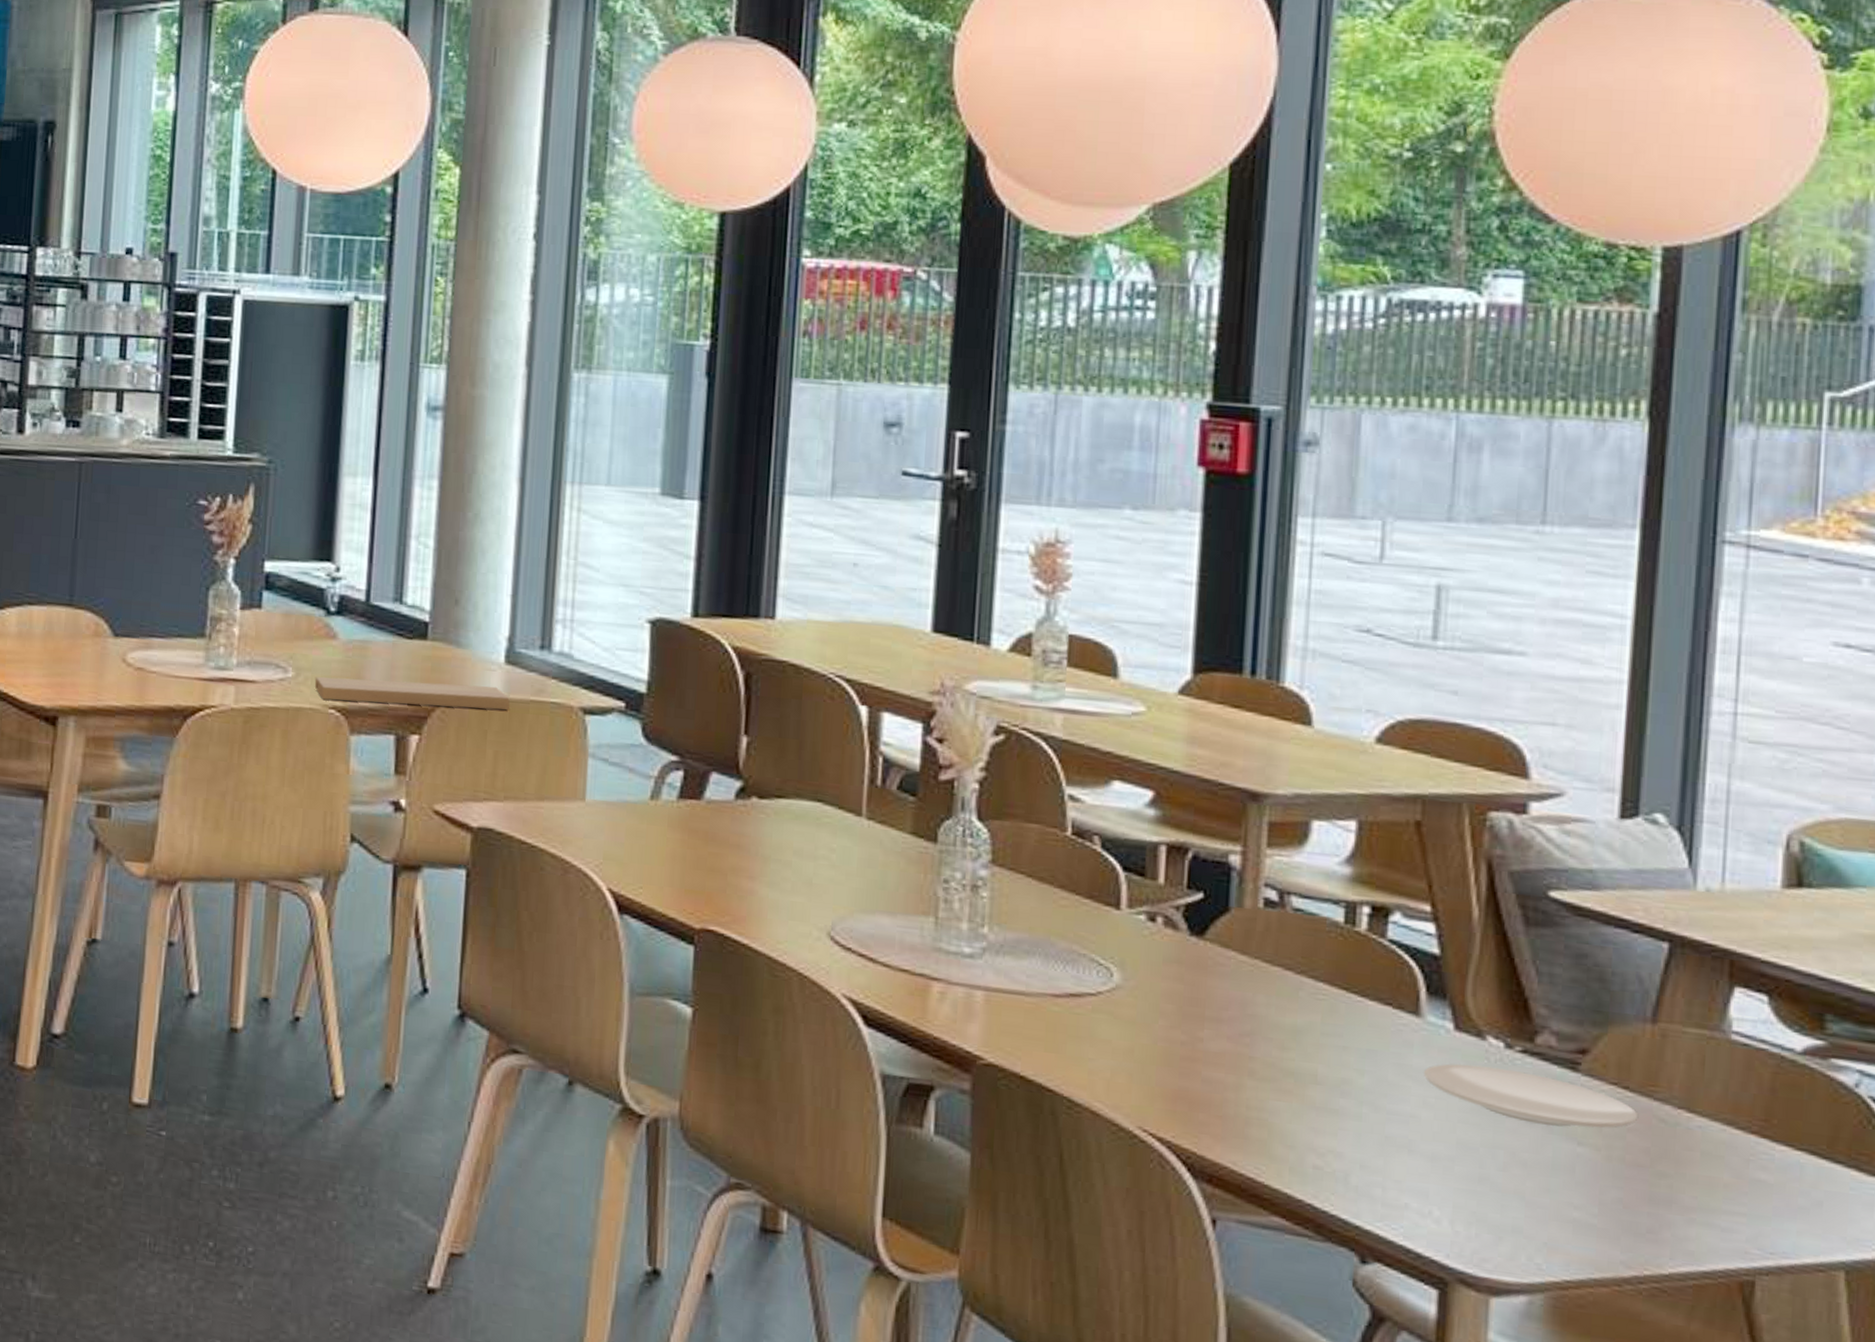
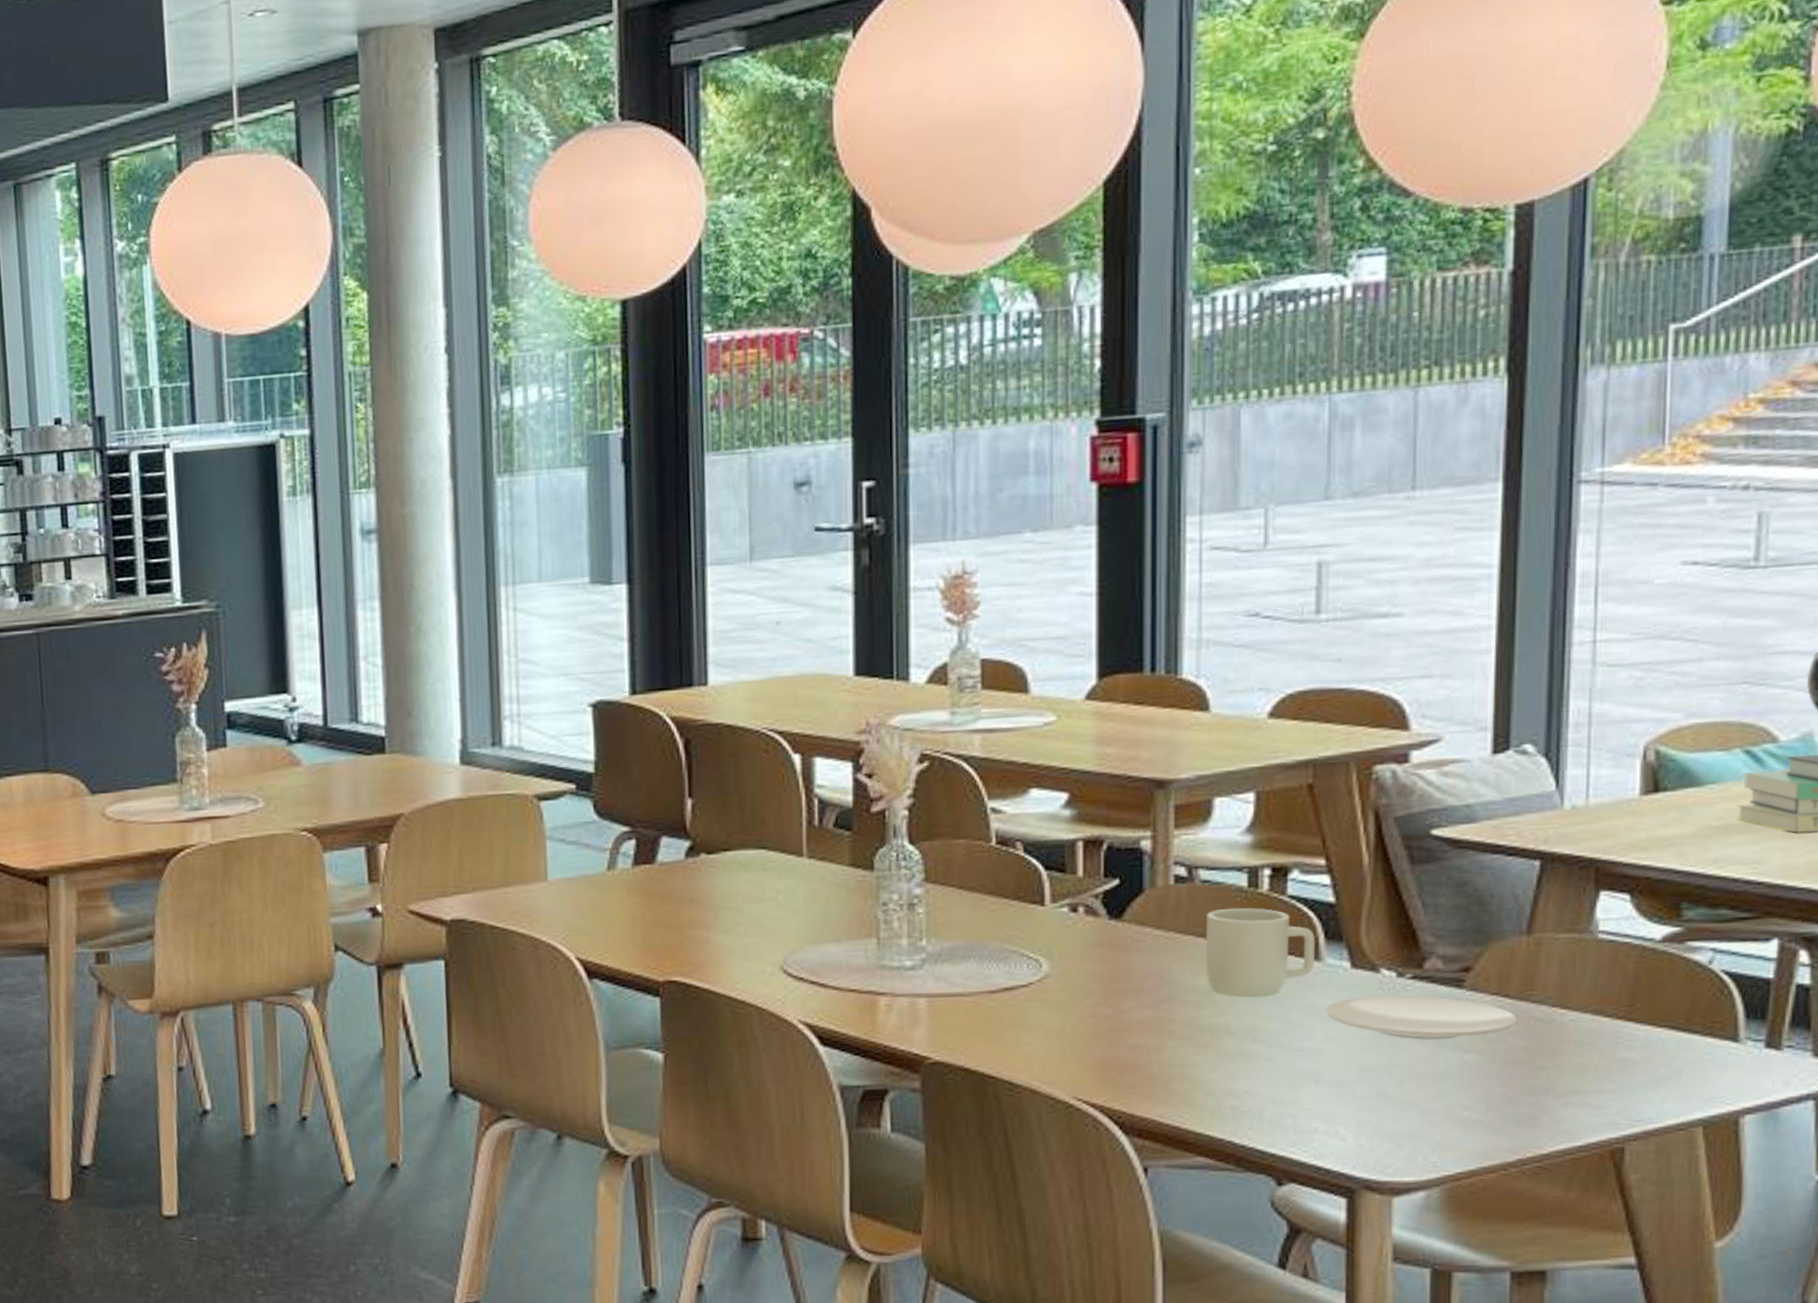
tray: present [314,676,510,711] -> none [284,787,469,823]
mug: none [1292,942,1416,1047] -> present [1205,907,1315,996]

